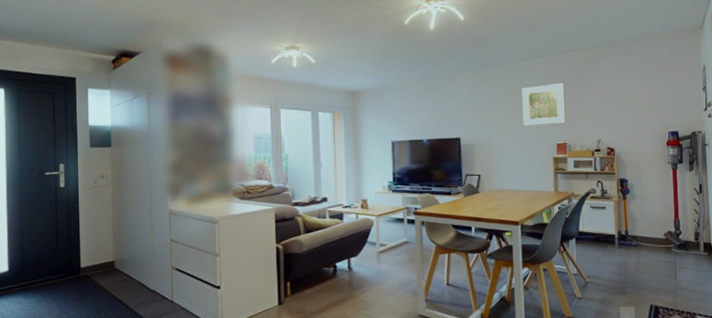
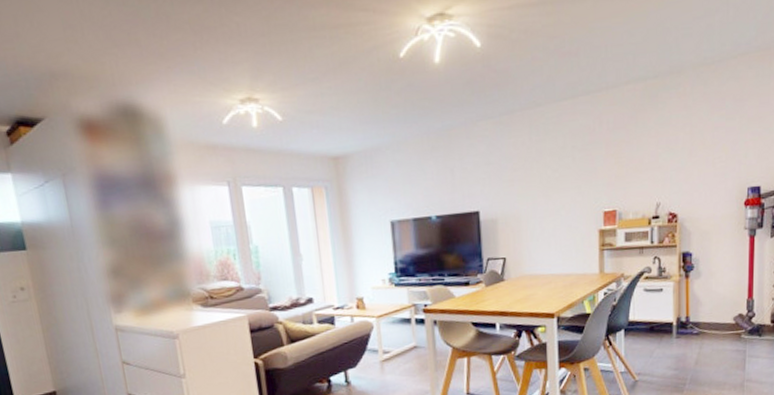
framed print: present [522,82,566,126] -> none [559,128,616,191]

